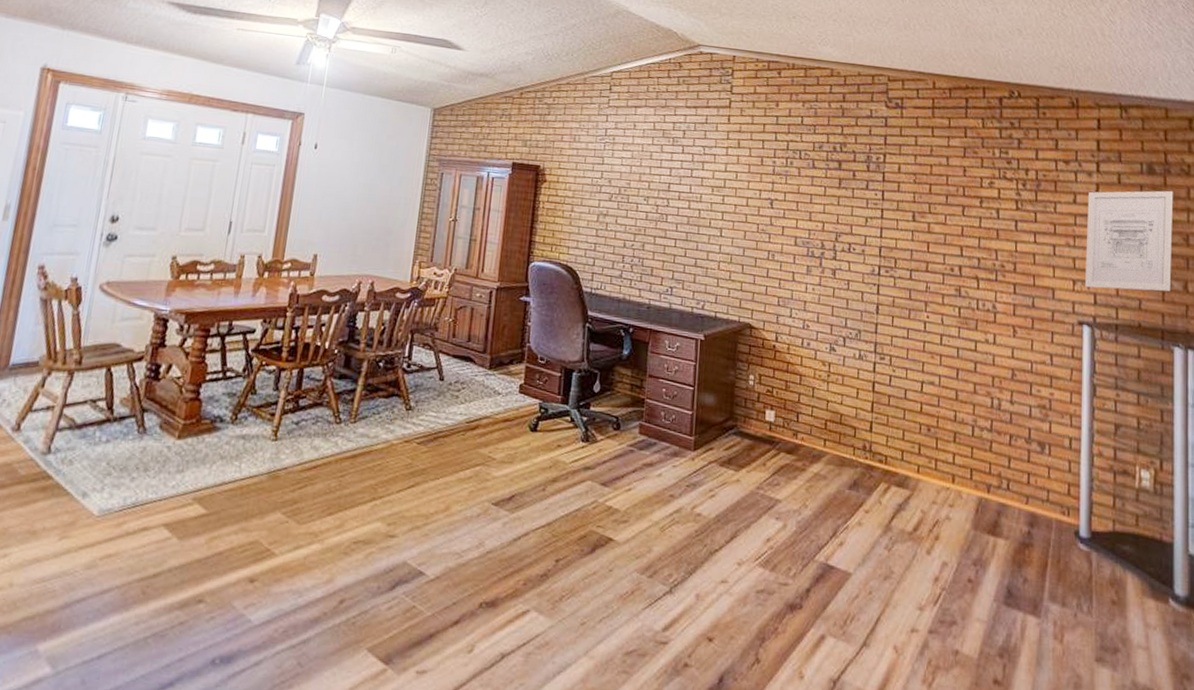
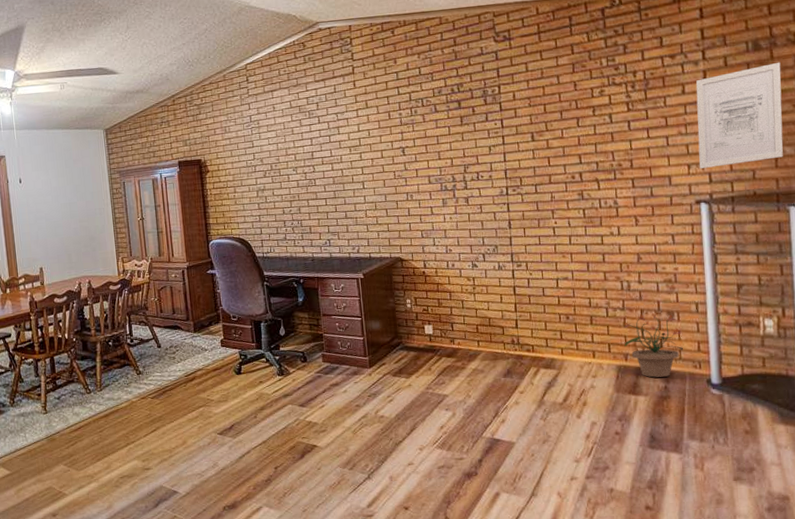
potted plant: none [988,440,1052,520] -> present [623,312,683,378]

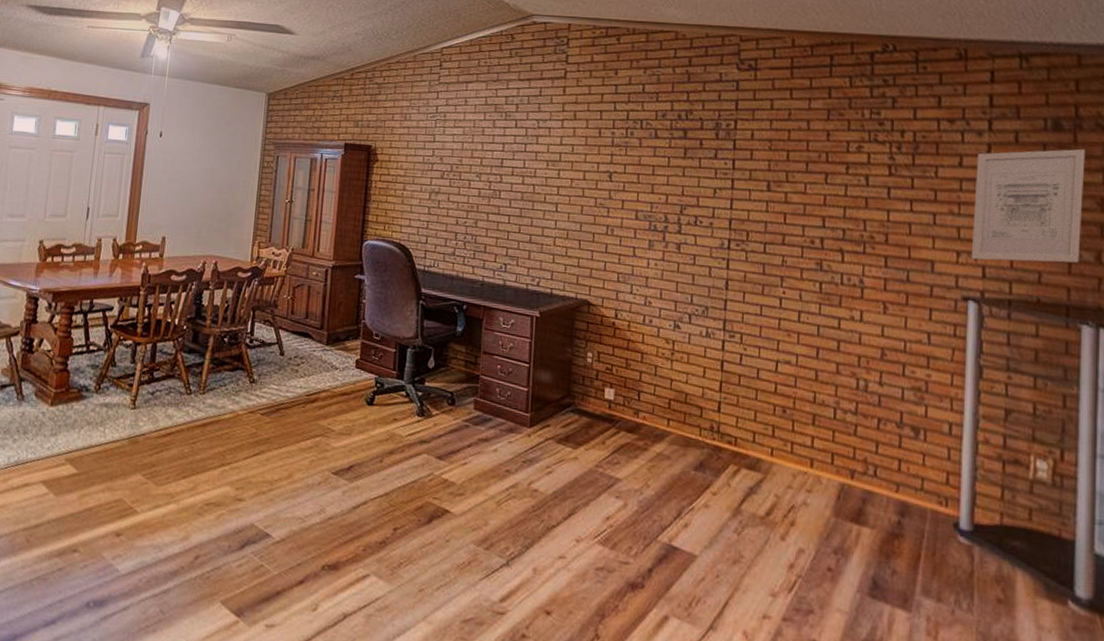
potted plant: present [623,312,683,378] -> none [852,424,927,509]

